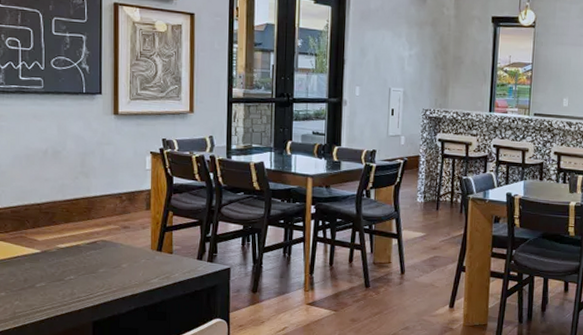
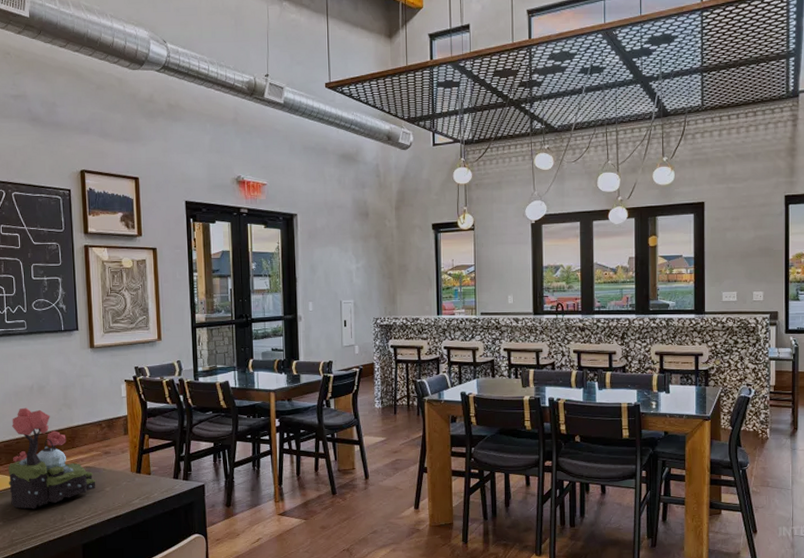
plant: none [14,172,112,282] -> present [8,407,96,509]

